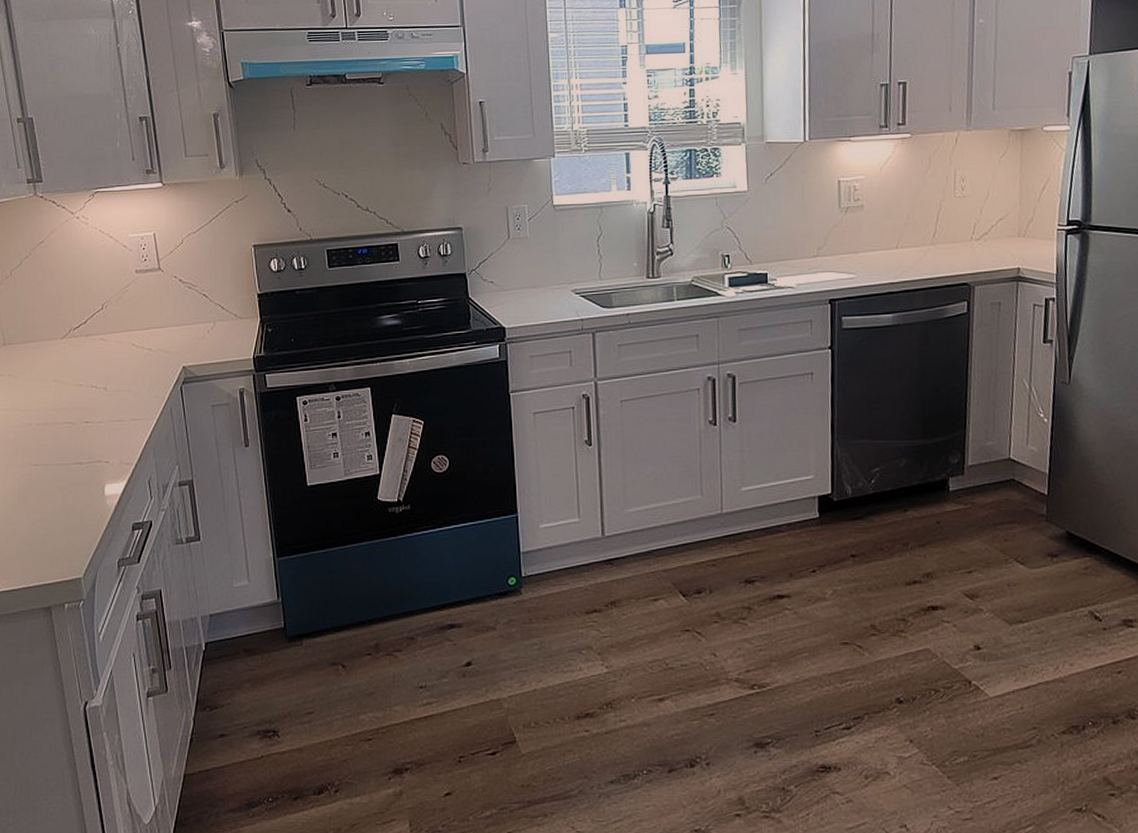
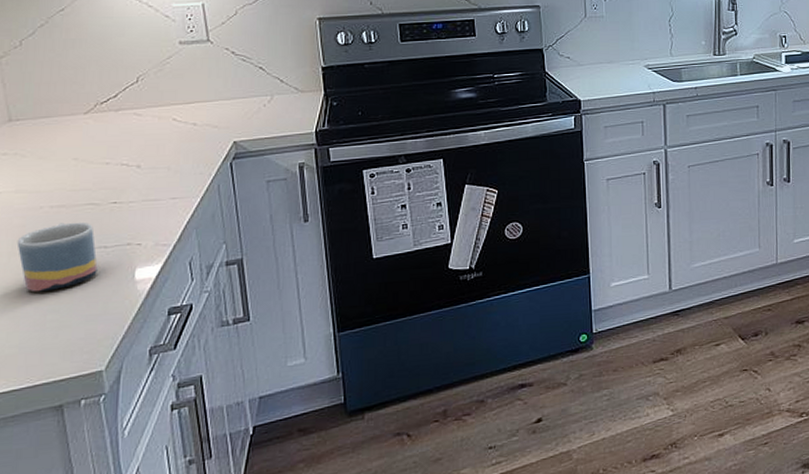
mug: none [12,439,75,502] -> present [16,222,98,292]

